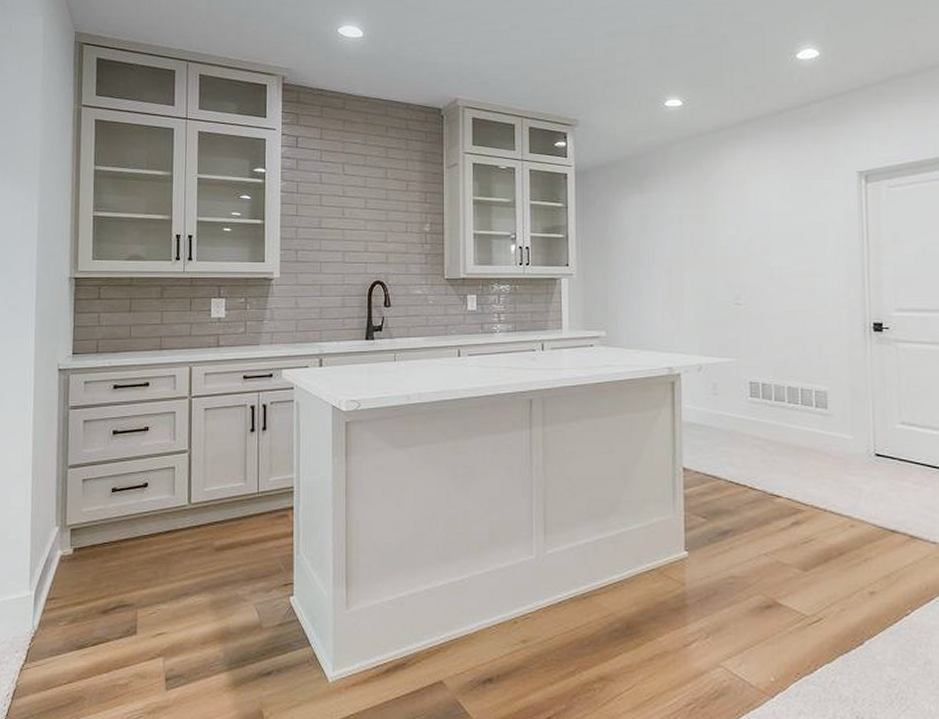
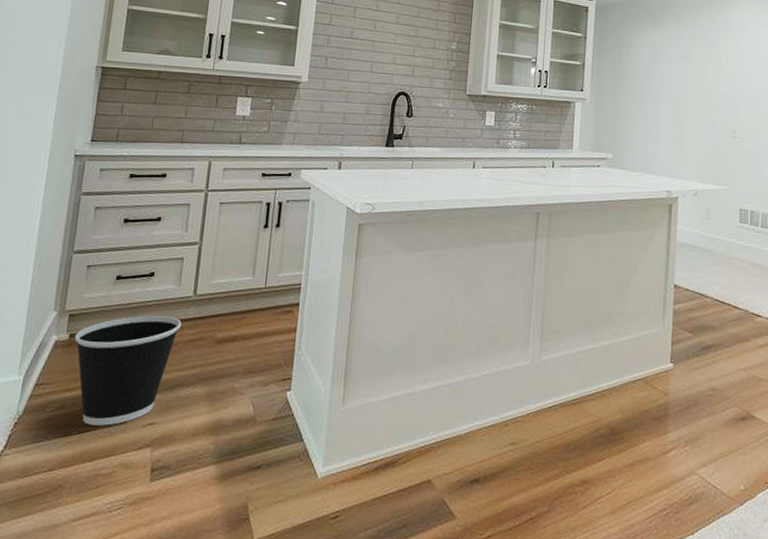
wastebasket: none [79,526,180,637] -> present [75,315,182,426]

